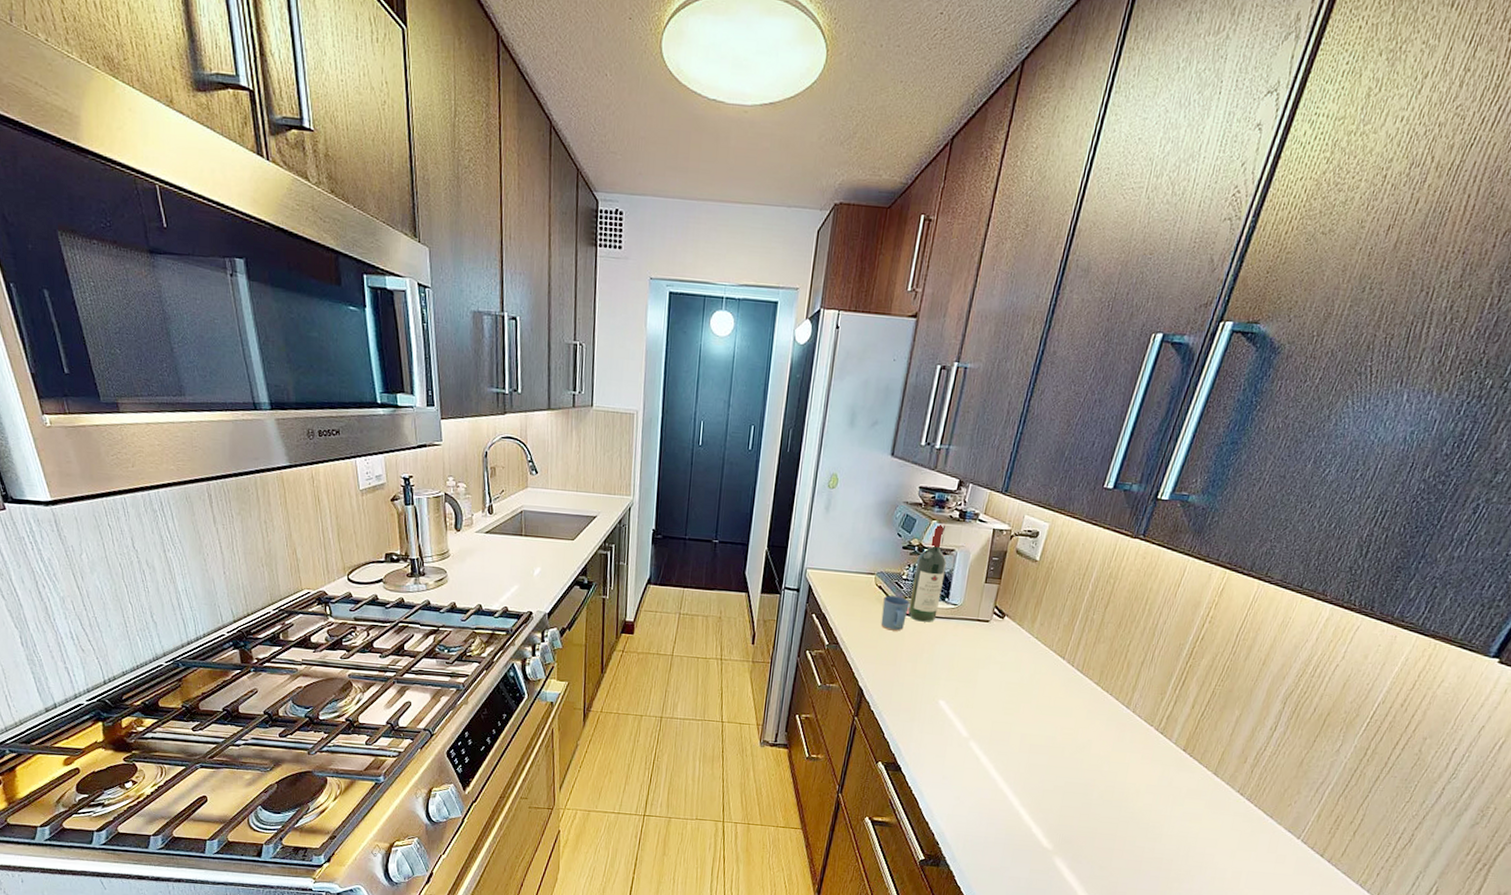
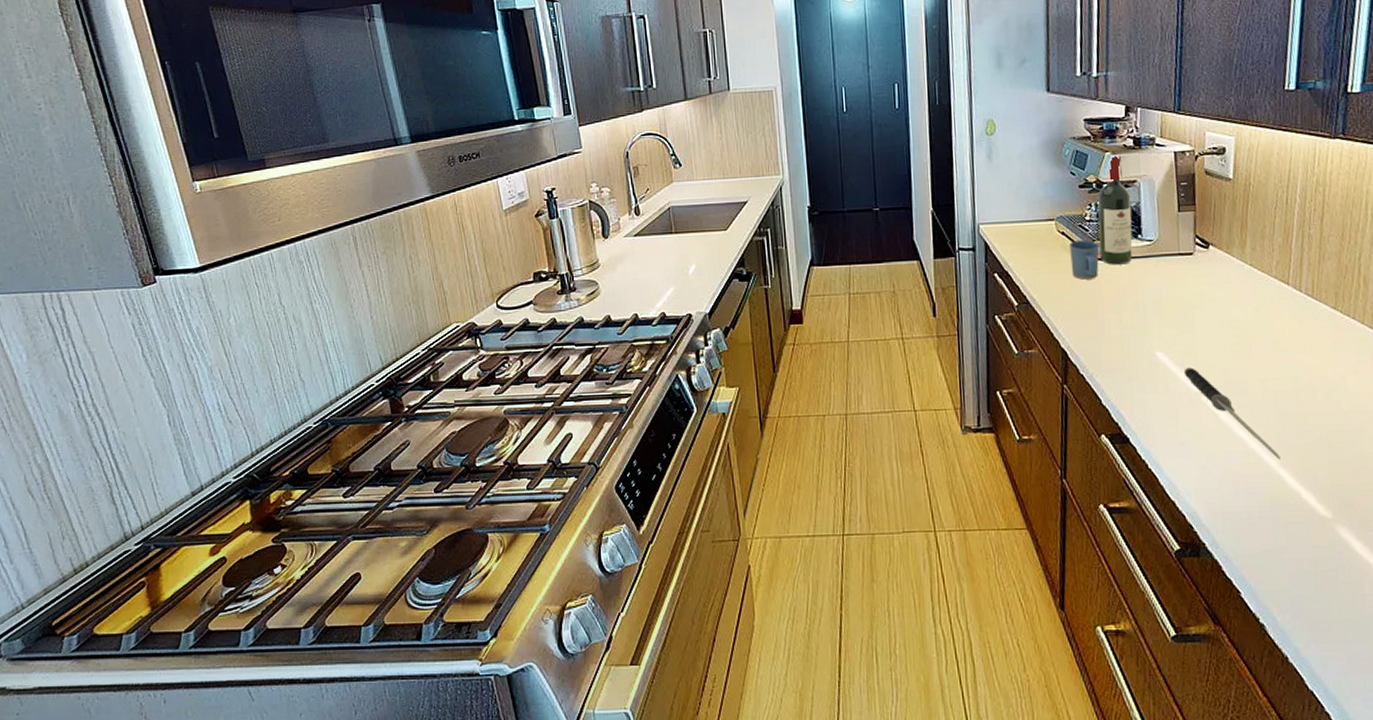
knife: none [958,716,1023,800] -> present [1183,367,1280,460]

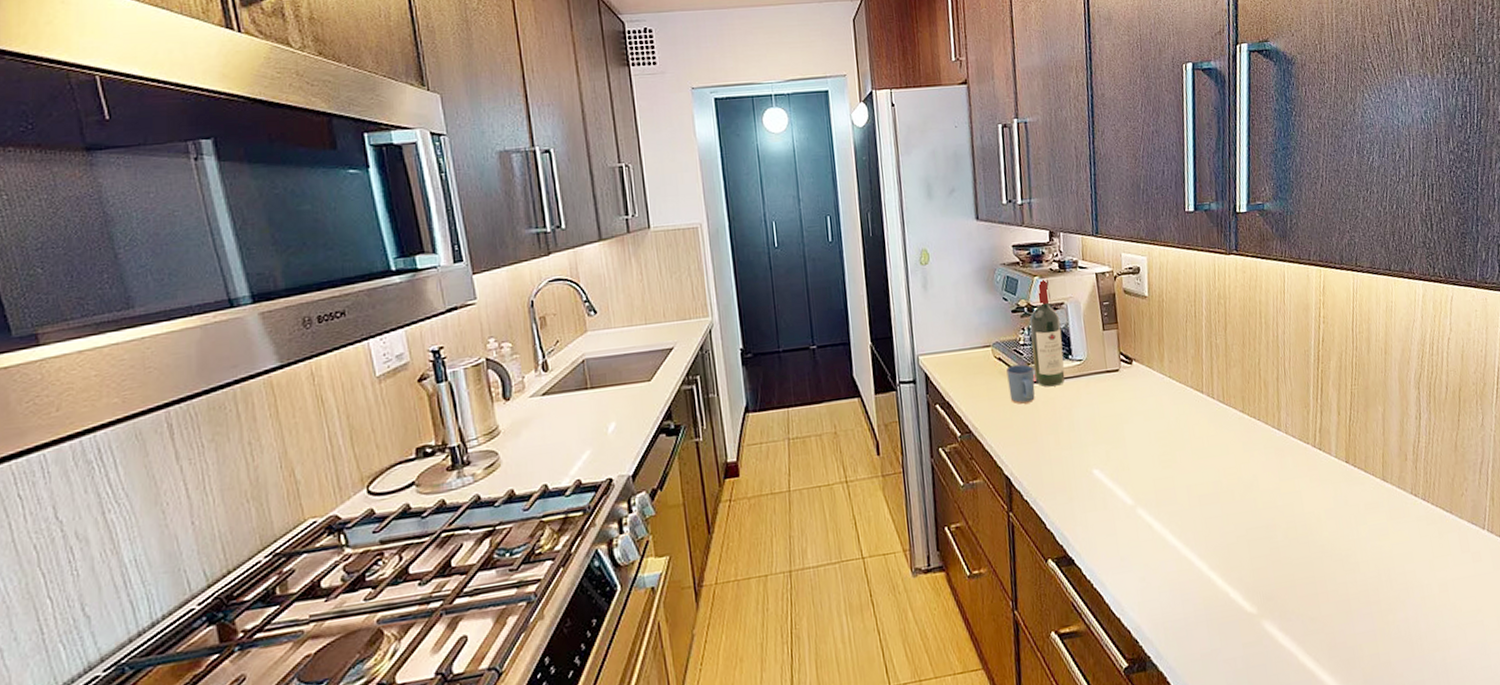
knife: present [1183,367,1280,460] -> none [1118,481,1209,563]

